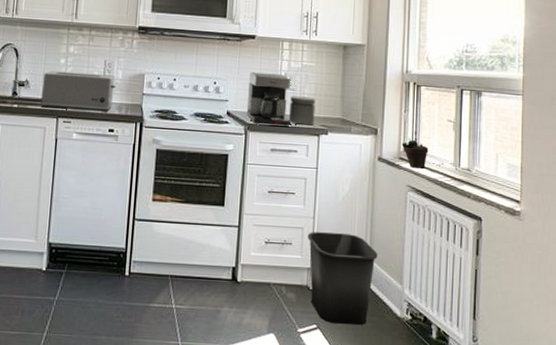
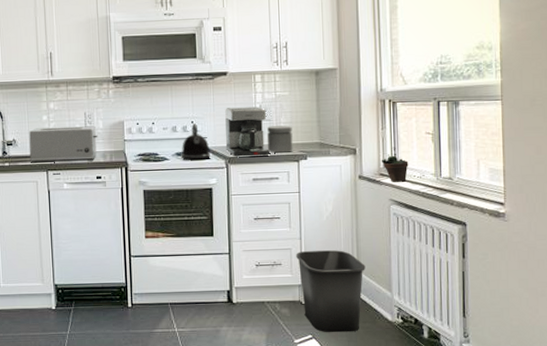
kettle: none [200,83,230,123] -> present [181,122,210,160]

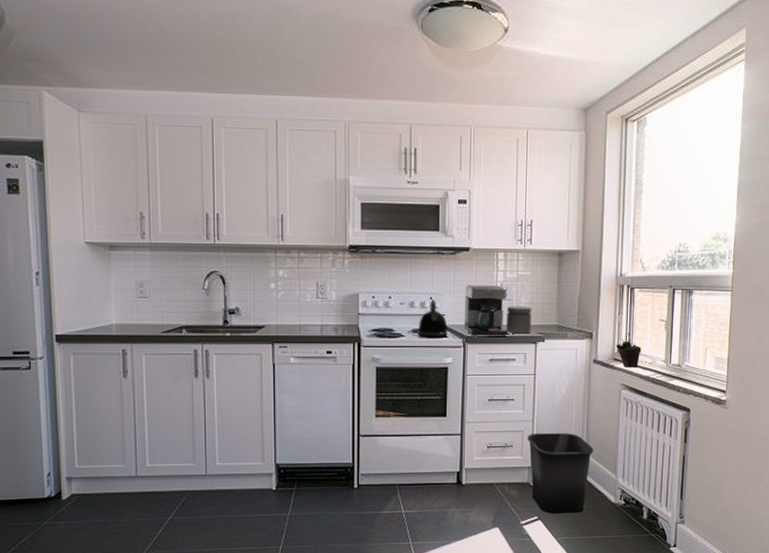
toaster: present [28,125,98,163] -> none [253,296,330,335]

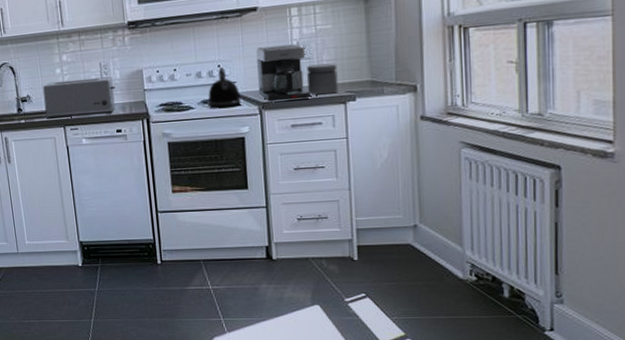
toaster: none [253,296,330,335] -> present [42,76,116,119]
waste bin: present [527,433,594,514] -> none [345,201,430,292]
succulent plant: present [615,332,641,369] -> none [448,80,485,123]

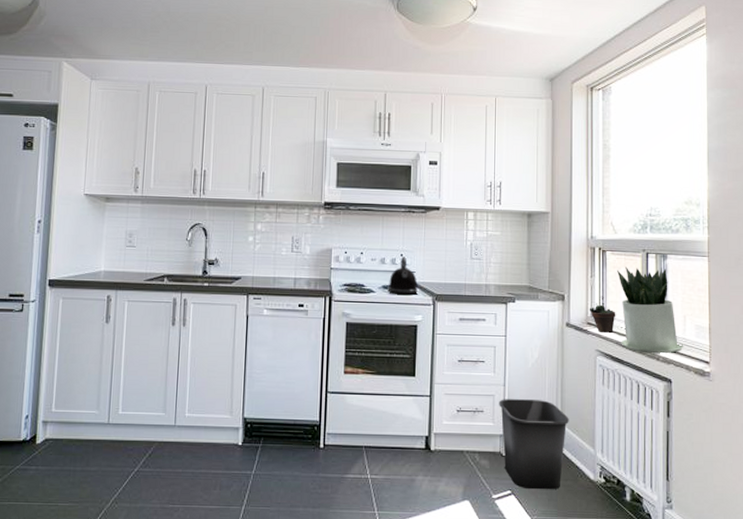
toaster: present [42,76,116,119] -> none [230,249,304,288]
coffee maker: present [256,44,310,102] -> none [433,243,478,295]
jar: present [307,63,339,96] -> none [477,265,502,295]
waste bin: none [345,201,430,292] -> present [499,399,569,490]
succulent plant: none [448,80,485,123] -> present [589,296,616,334]
planter: none [484,37,578,140] -> present [617,266,684,354]

